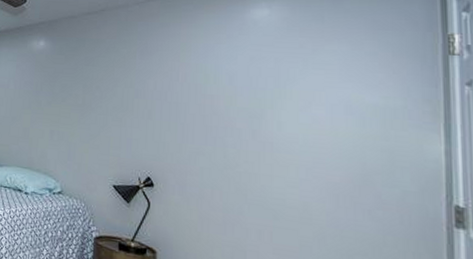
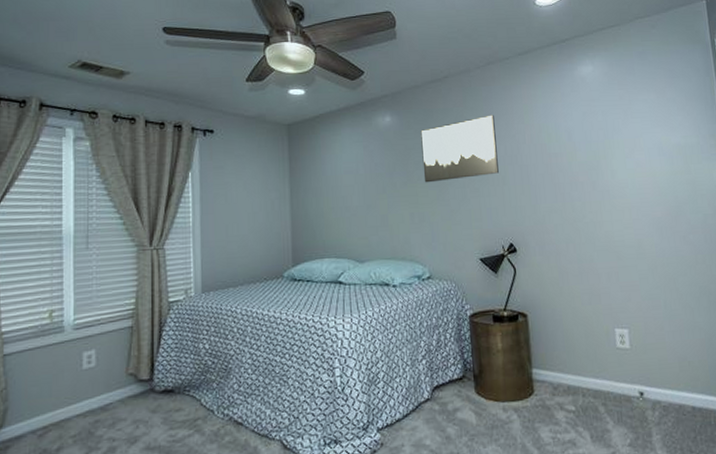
wall art: none [68,49,147,107] -> present [420,114,499,183]

